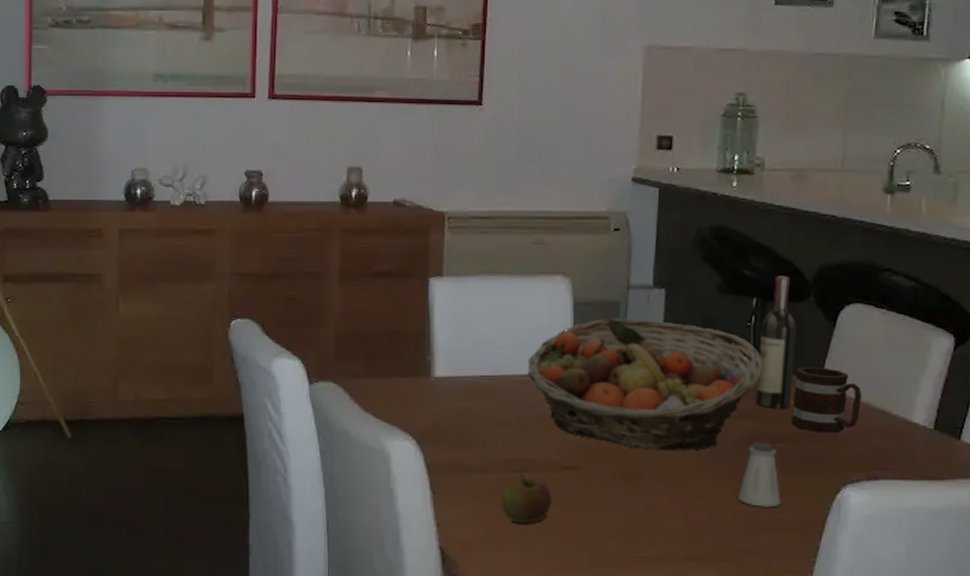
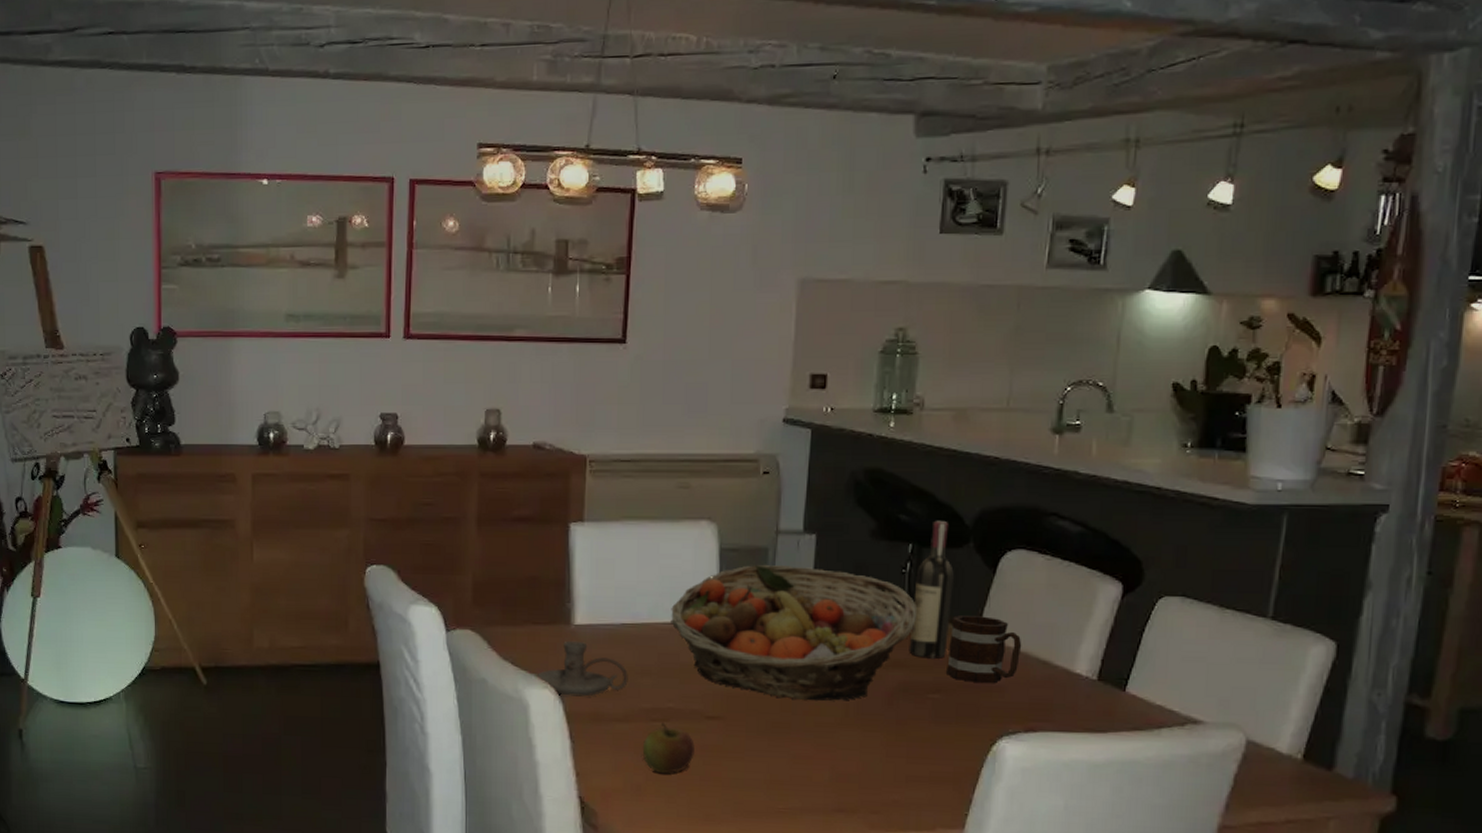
candle holder: none [397,392,487,448] -> present [536,640,628,697]
saltshaker: present [737,442,781,508] -> none [887,692,933,759]

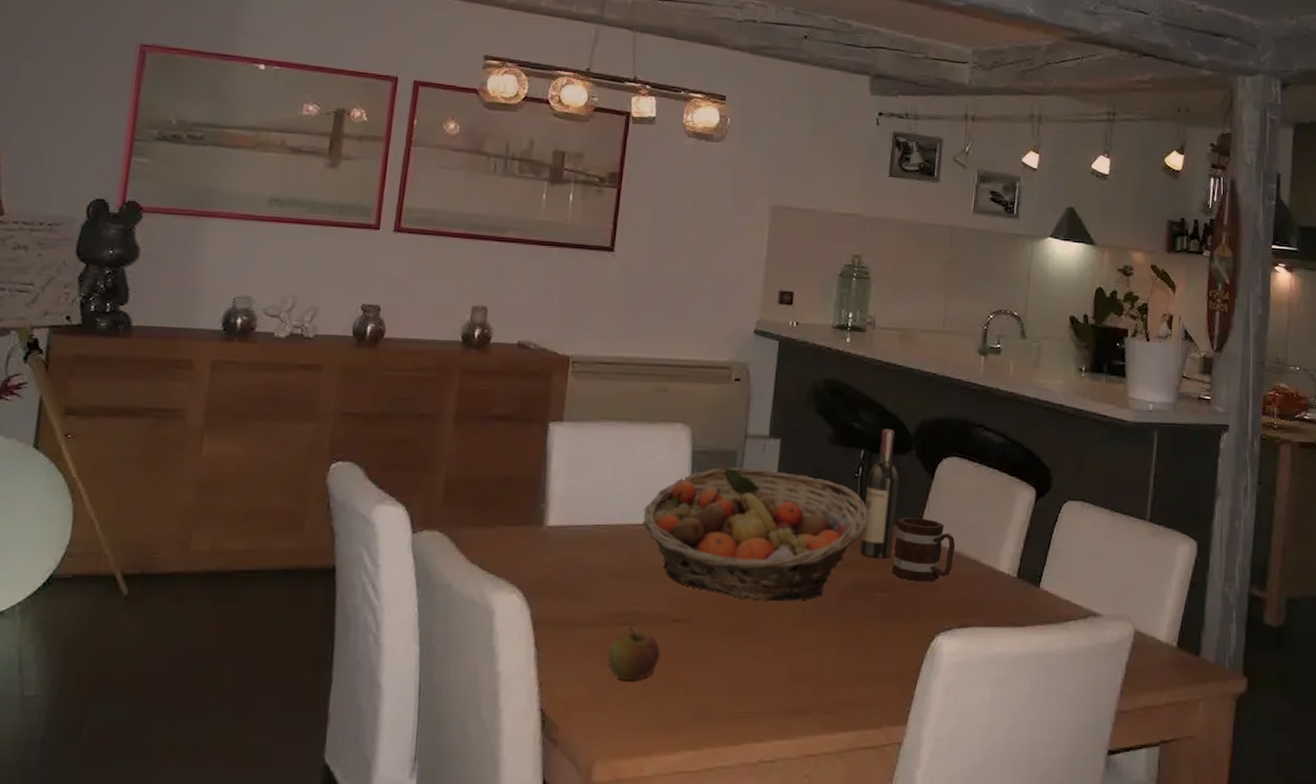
candle holder: present [536,640,628,697] -> none [504,542,598,601]

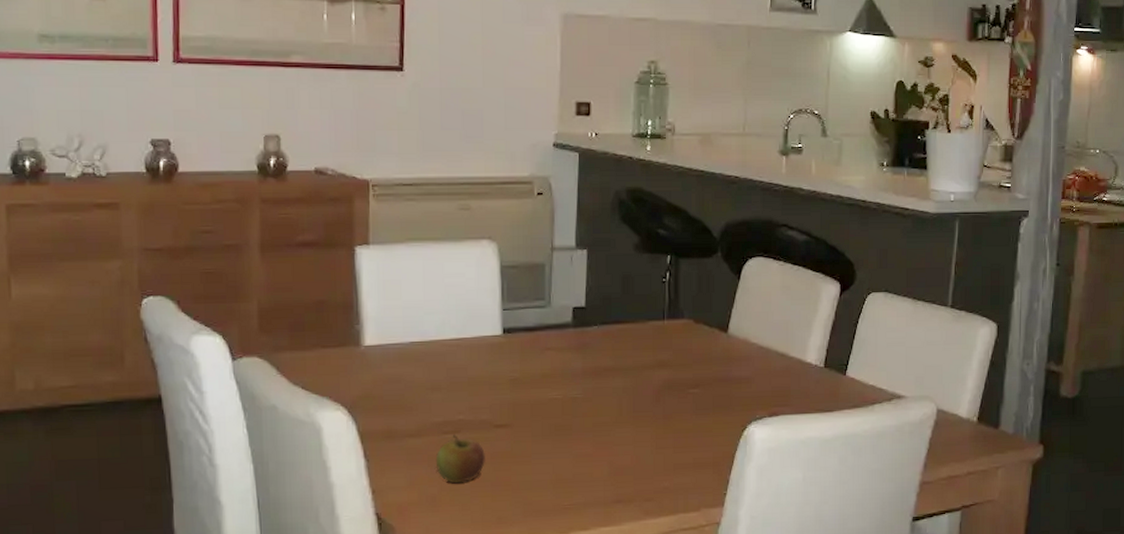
fruit basket: present [642,466,868,602] -> none [457,279,677,404]
wine bottle: present [860,429,899,559] -> none [671,233,706,357]
mug: present [892,518,956,581] -> none [704,317,764,376]

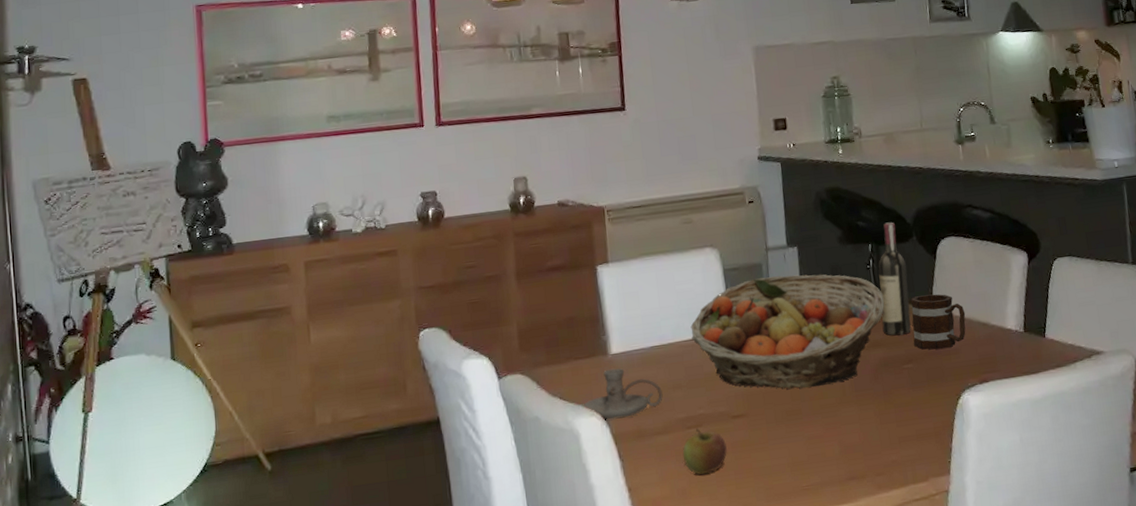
candle holder: none [328,361,419,416] -> present [583,368,663,420]
fruit basket: none [457,279,677,404] -> present [690,274,885,389]
wine bottle: none [671,233,706,357] -> present [878,222,911,336]
mug: none [704,317,764,376] -> present [910,294,966,350]

